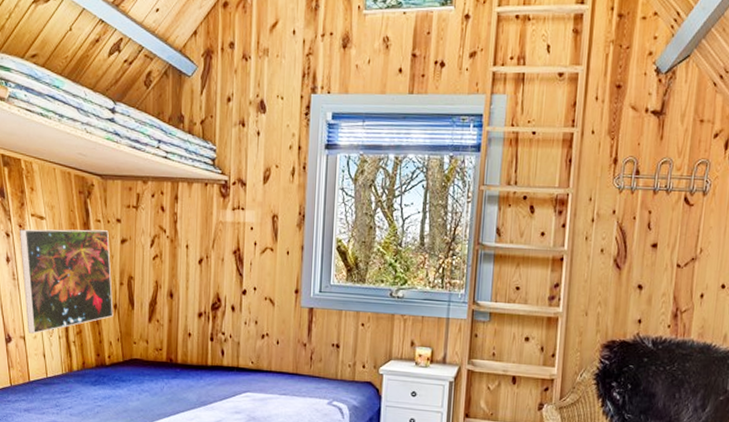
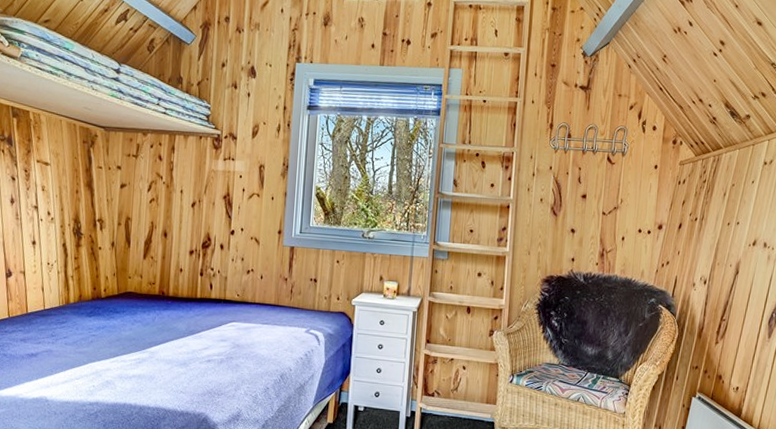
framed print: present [20,229,113,334] -> none [24,174,111,269]

